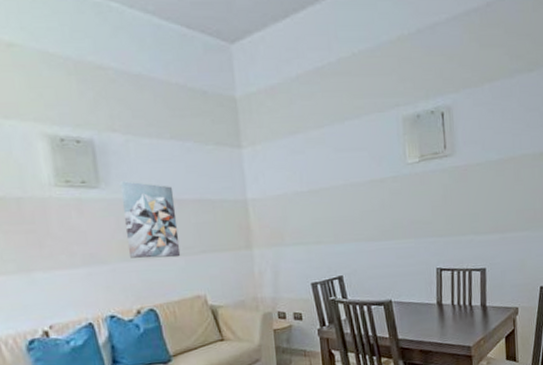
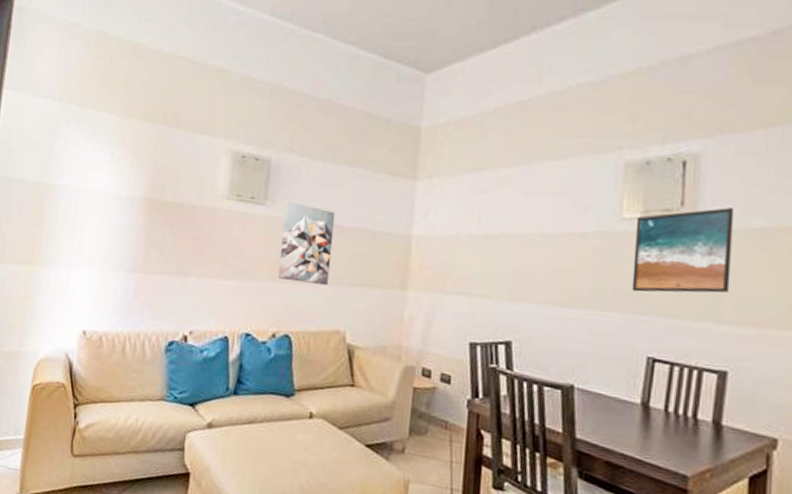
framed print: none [416,147,481,221] -> present [631,208,734,293]

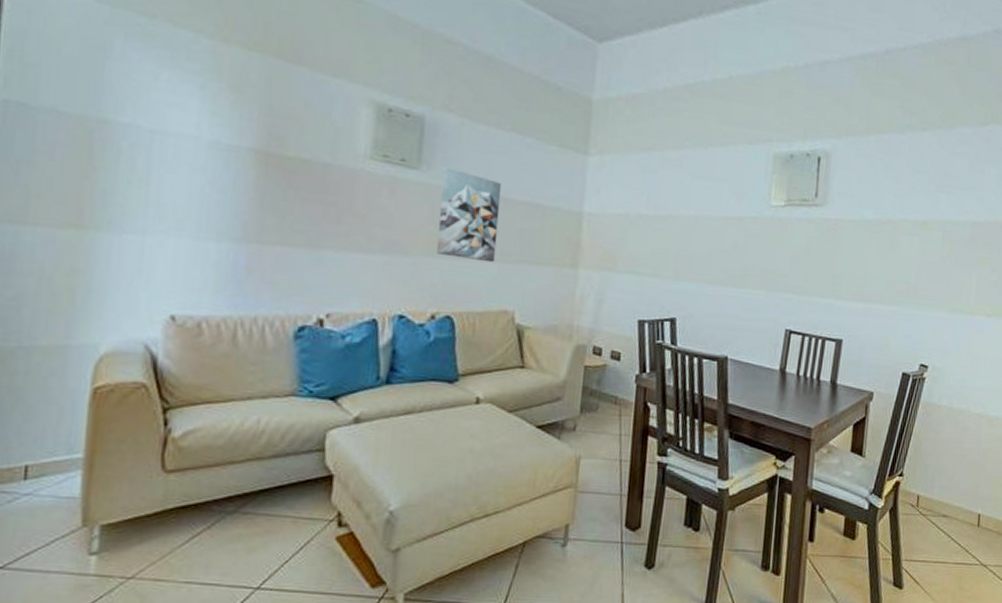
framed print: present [631,208,734,293] -> none [775,200,853,274]

